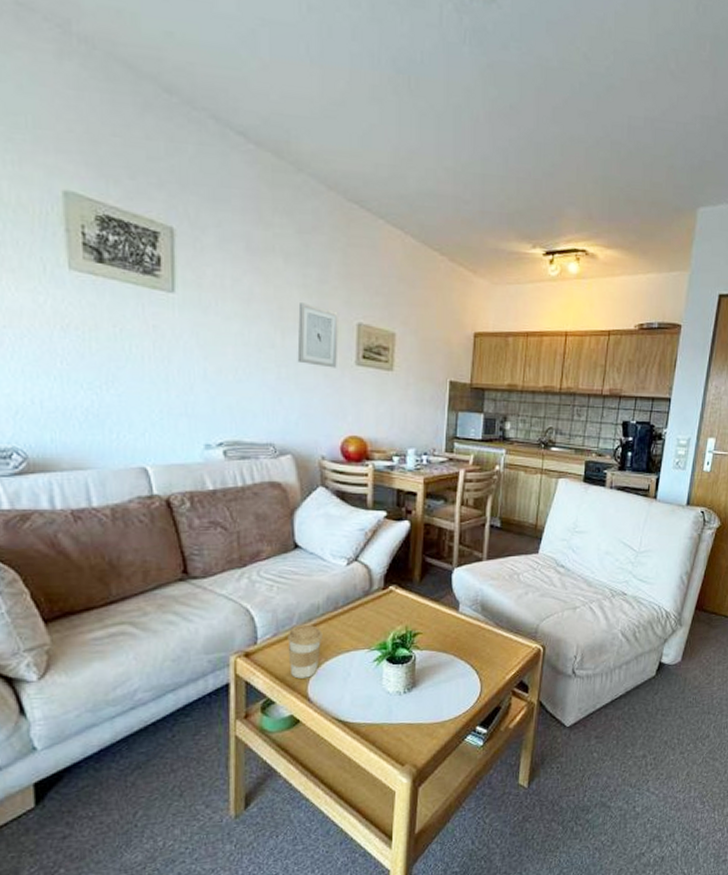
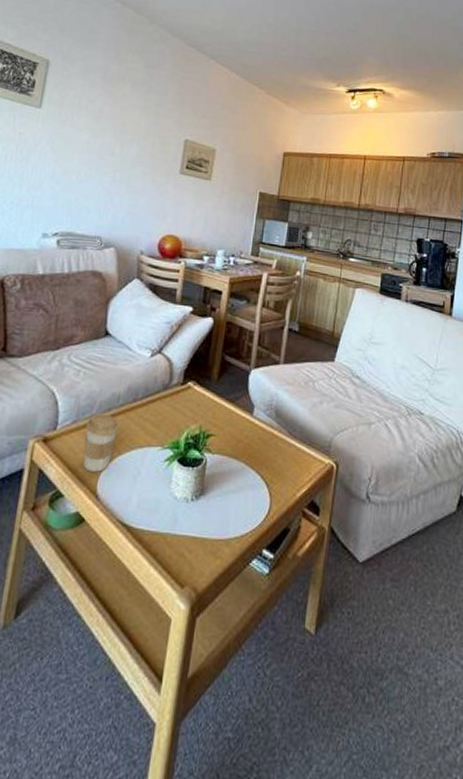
wall art: present [297,303,338,368] -> none [131,121,170,175]

